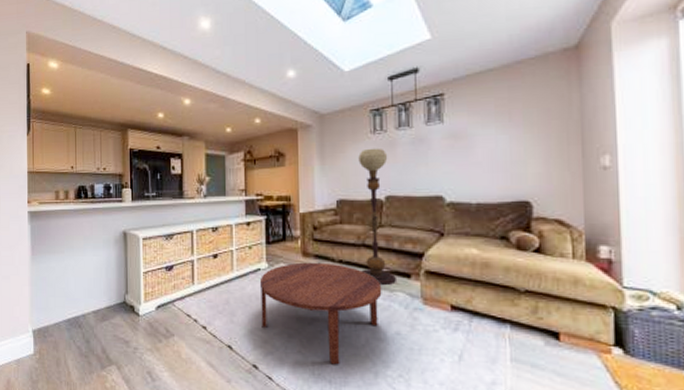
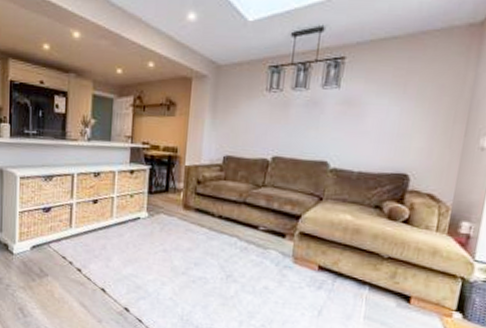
coffee table: present [259,262,382,365] -> none [136,214,257,313]
floor lamp: present [358,148,396,285] -> none [239,106,281,243]

